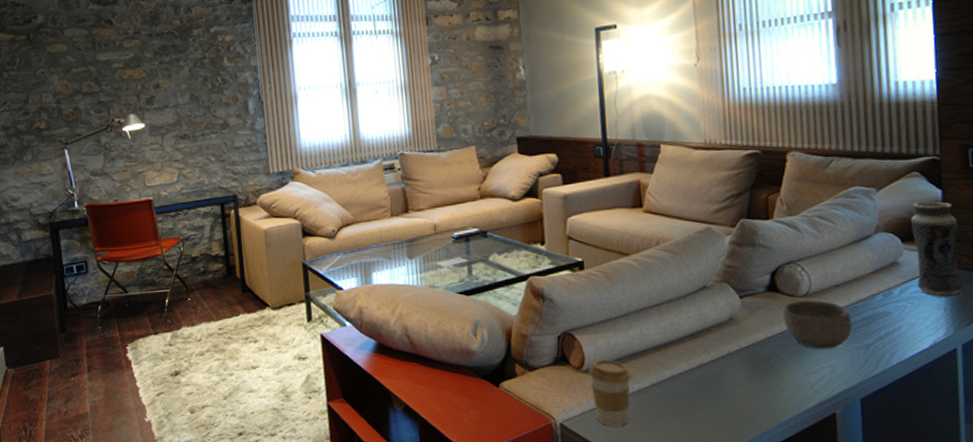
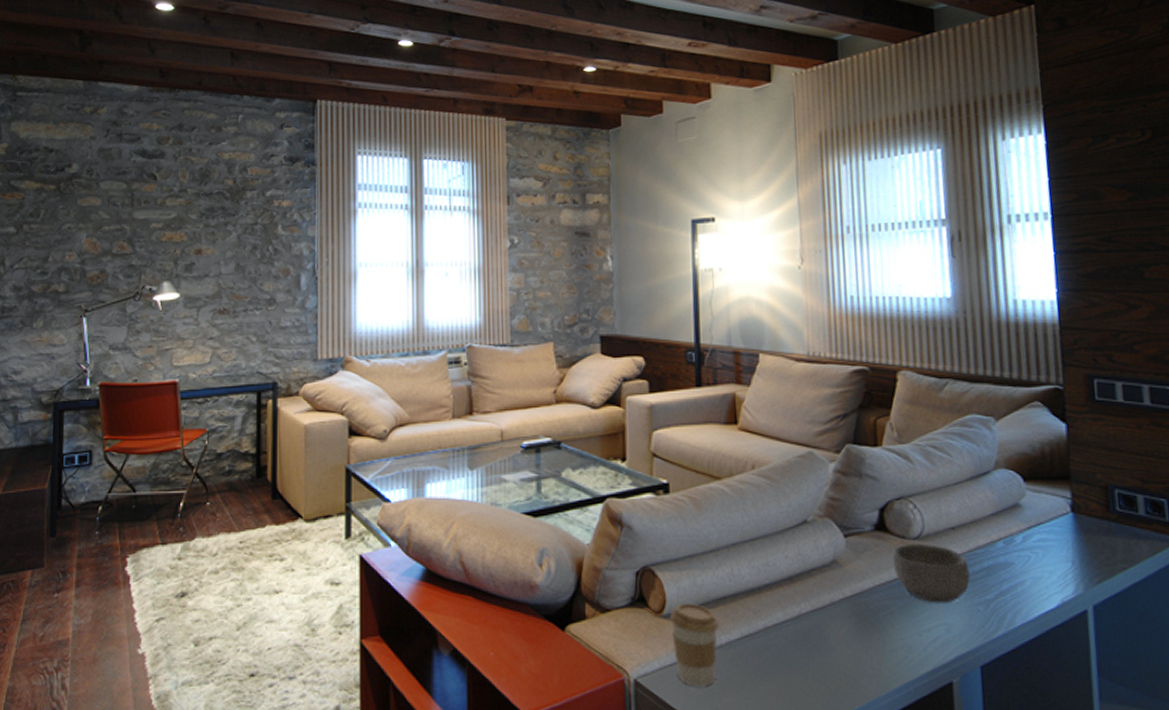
vase: present [911,201,962,298] -> none [1033,435,1091,549]

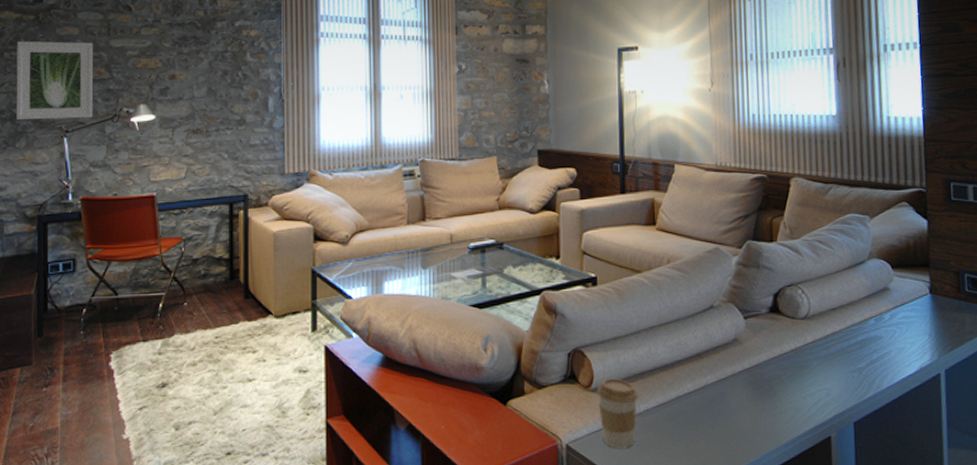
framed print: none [34,212,116,298] -> present [16,41,94,121]
bowl: present [892,543,971,603] -> none [783,322,847,372]

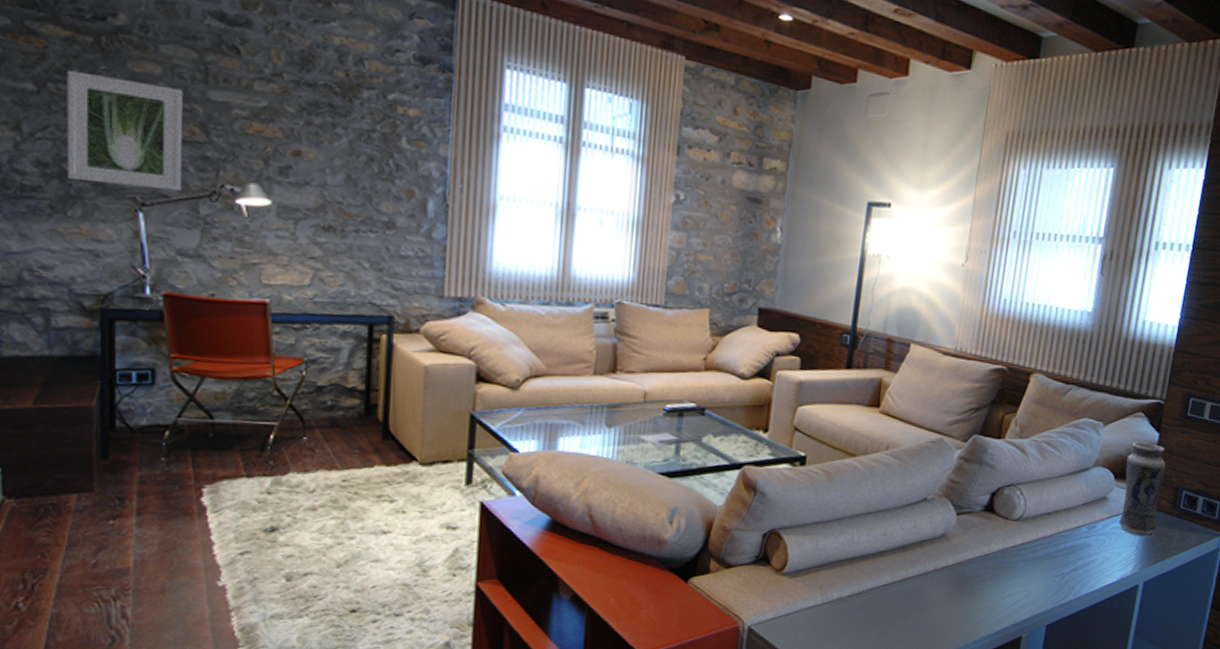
coffee cup: present [596,378,639,448] -> none [788,563,834,635]
vase: none [900,230,945,324] -> present [1119,441,1166,537]

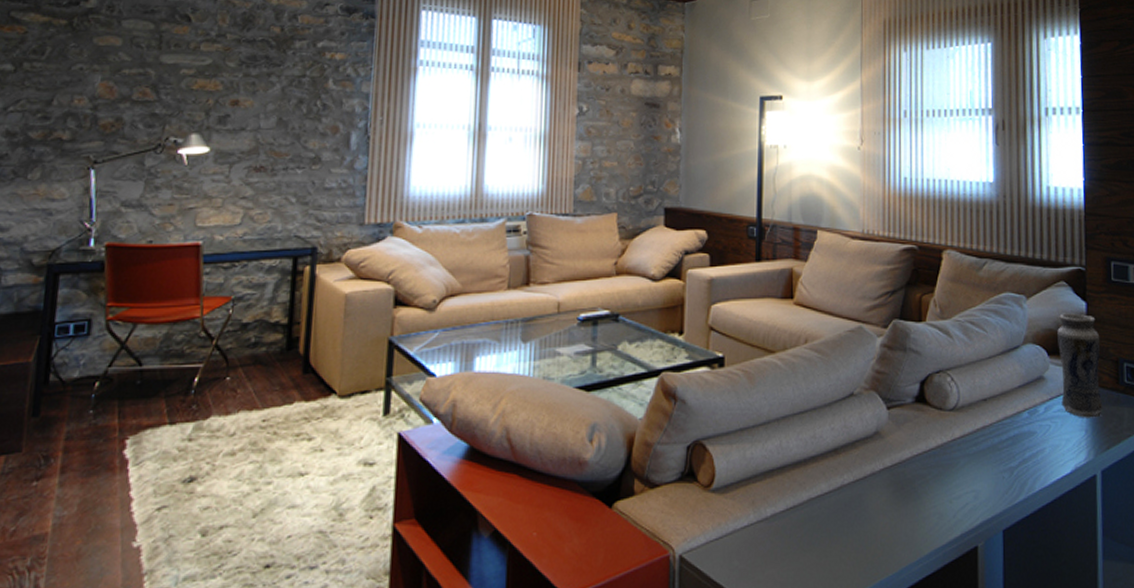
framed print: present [66,69,183,191] -> none [32,49,139,147]

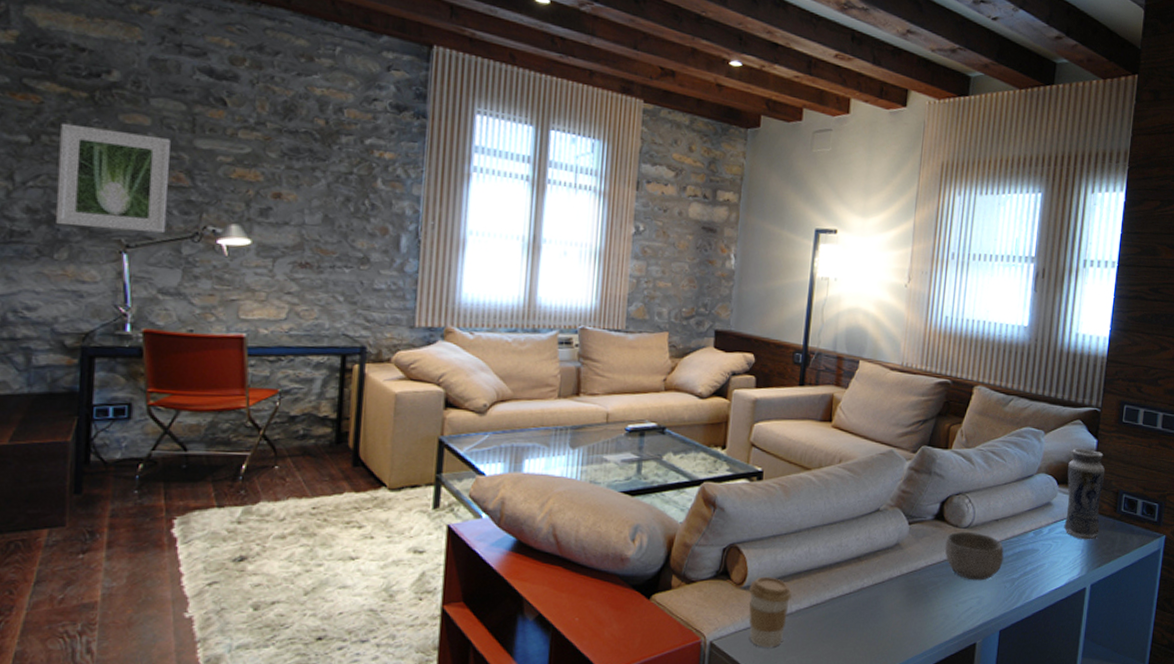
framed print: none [32,49,139,147] -> present [56,123,171,233]
coffee cup: none [718,476,766,560] -> present [748,576,793,648]
bowl: none [930,414,998,472] -> present [944,531,1004,581]

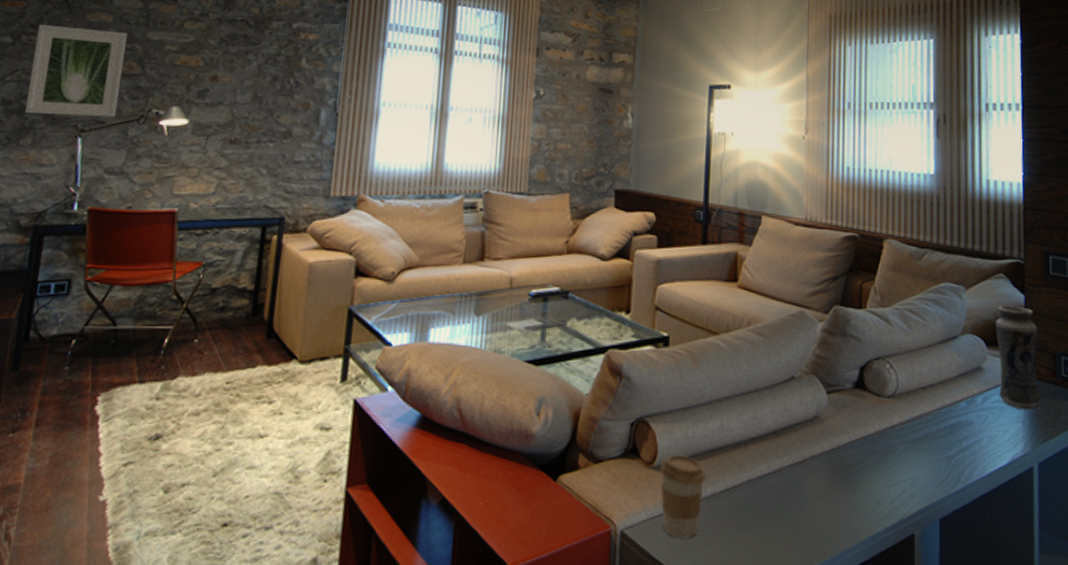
bowl: present [944,531,1004,581] -> none [868,401,936,459]

